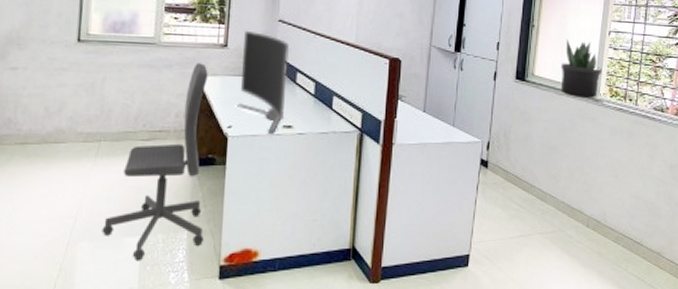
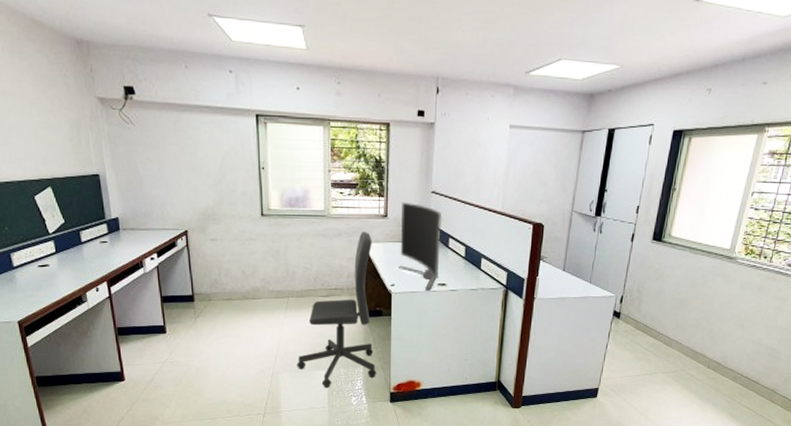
planter: present [560,39,602,99] -> none [696,201,741,257]

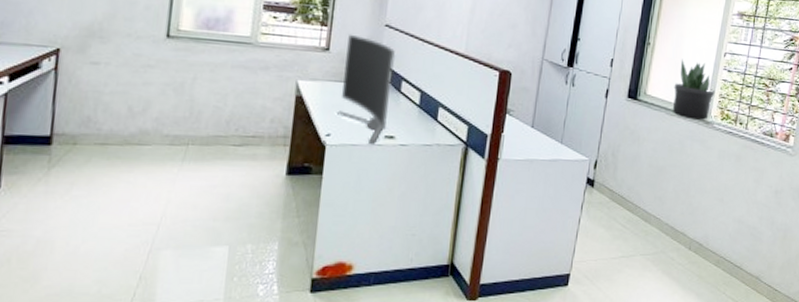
office chair: present [297,232,377,388] -> none [186,66,308,272]
planter: none [696,201,741,257] -> present [672,59,715,121]

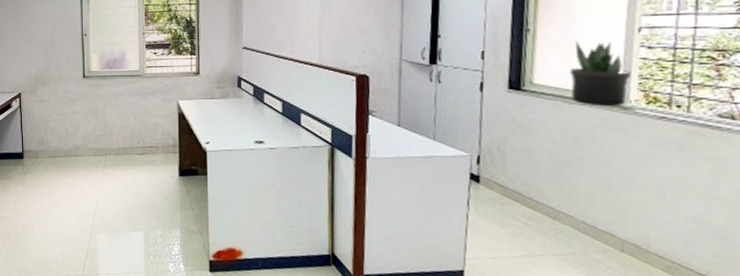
computer monitor: present [337,34,396,144] -> none [212,59,256,149]

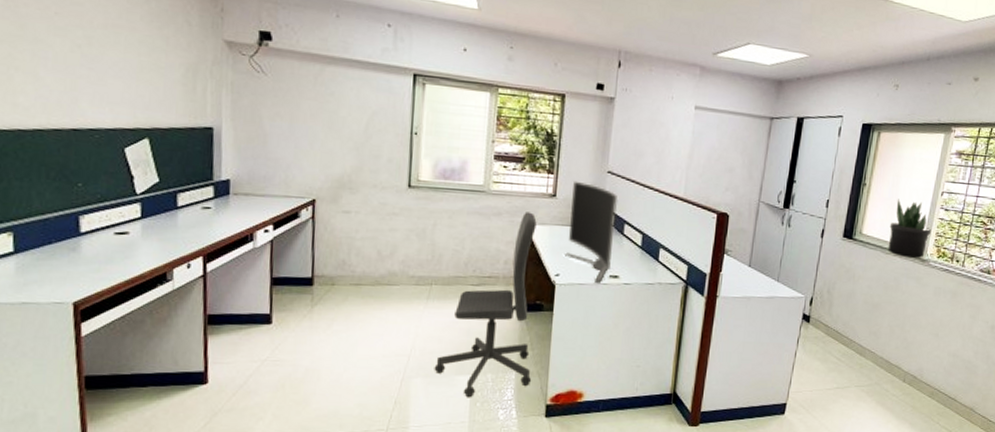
office chair: none [114,89,195,252] -> present [434,212,537,398]
computer monitor: none [212,59,256,149] -> present [565,180,618,283]

